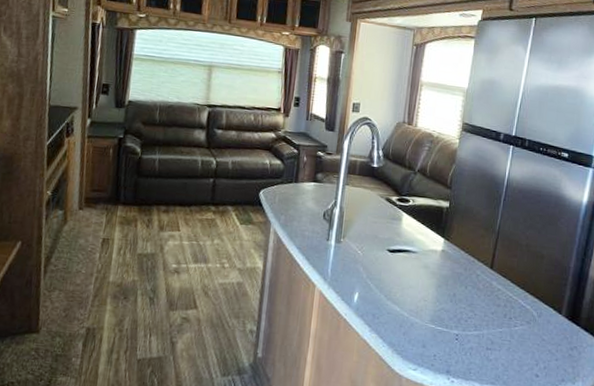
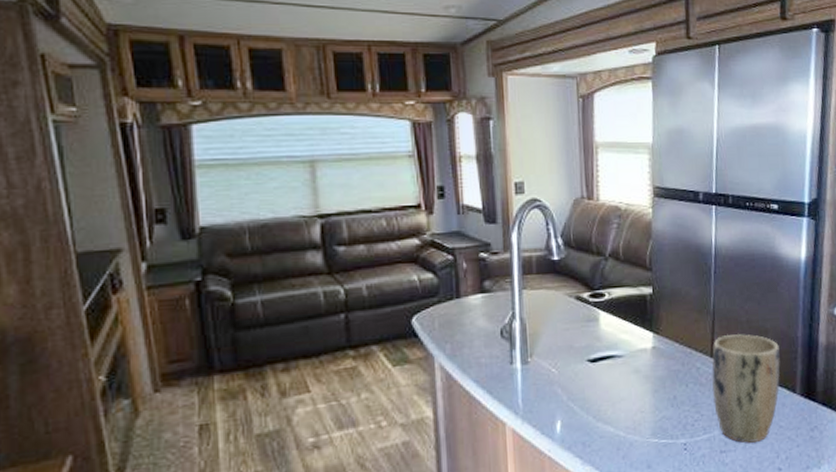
plant pot: none [486,252,552,349] -> present [712,334,780,444]

